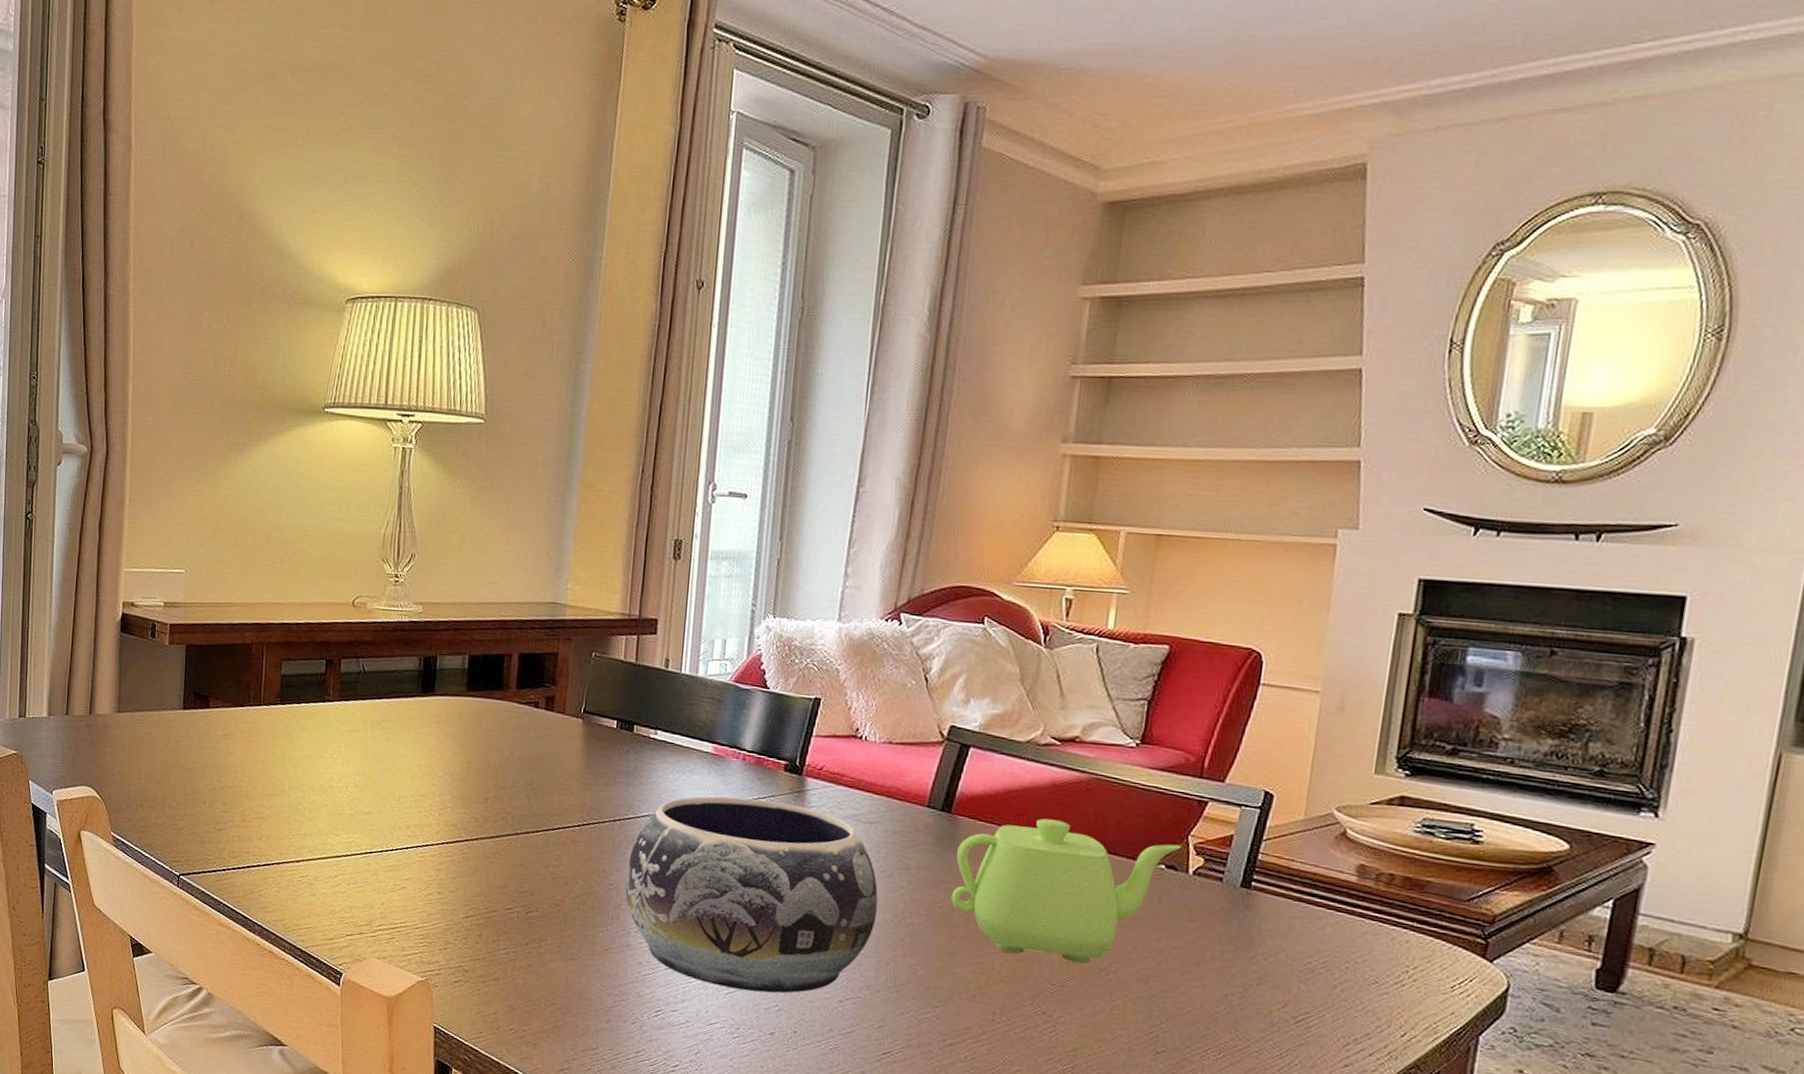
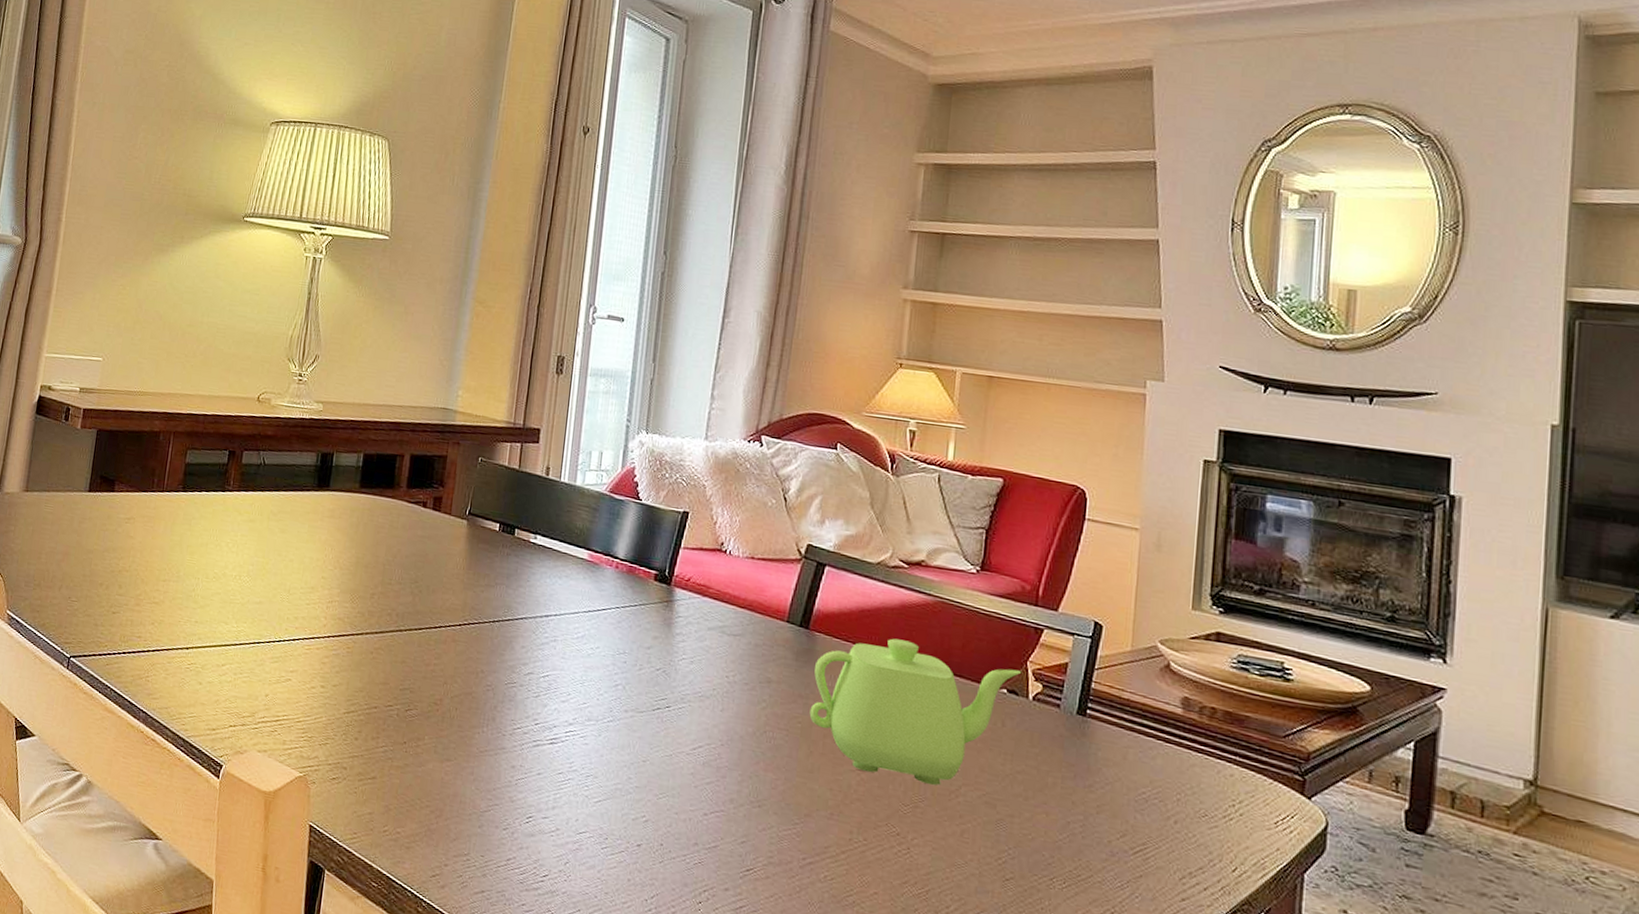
decorative bowl: present [625,796,879,993] -> none [502,601,742,804]

